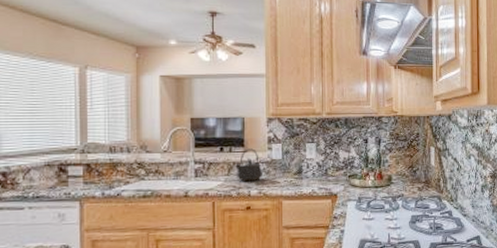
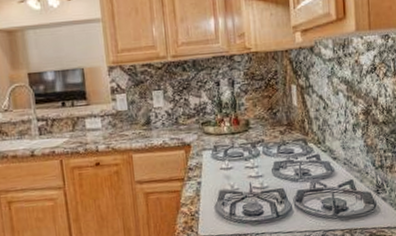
kettle: present [235,148,264,182] -> none [79,101,110,137]

